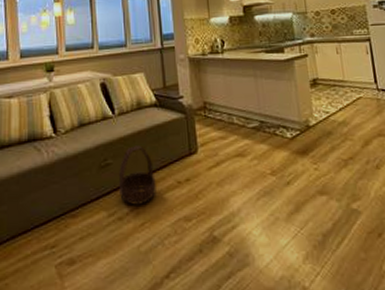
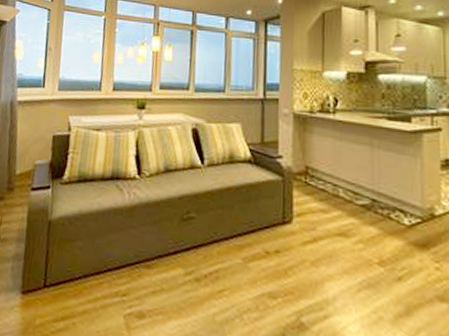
basket: present [118,145,157,205] -> none [199,202,242,269]

